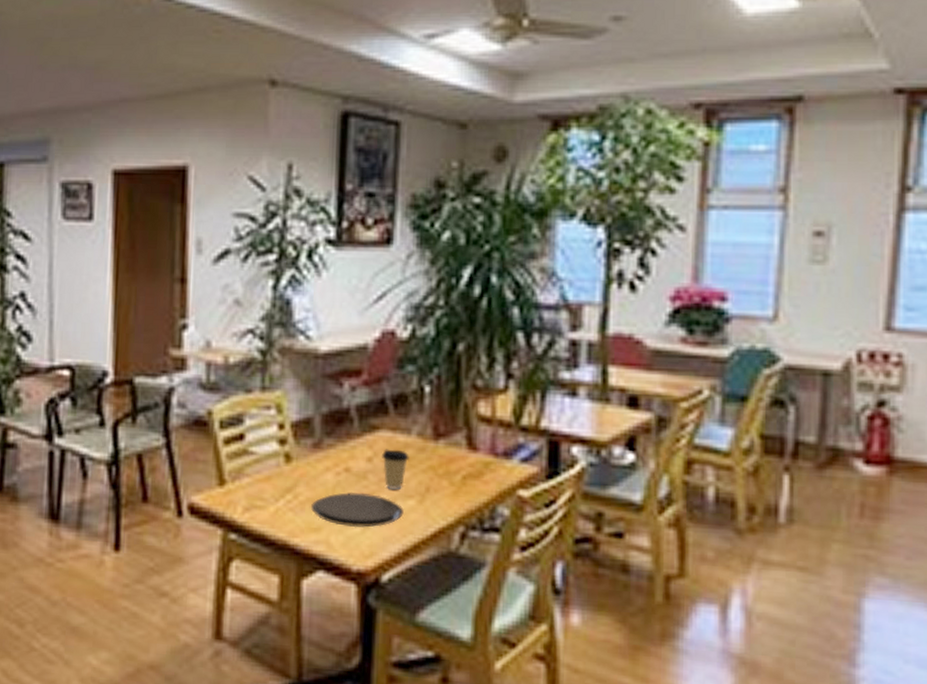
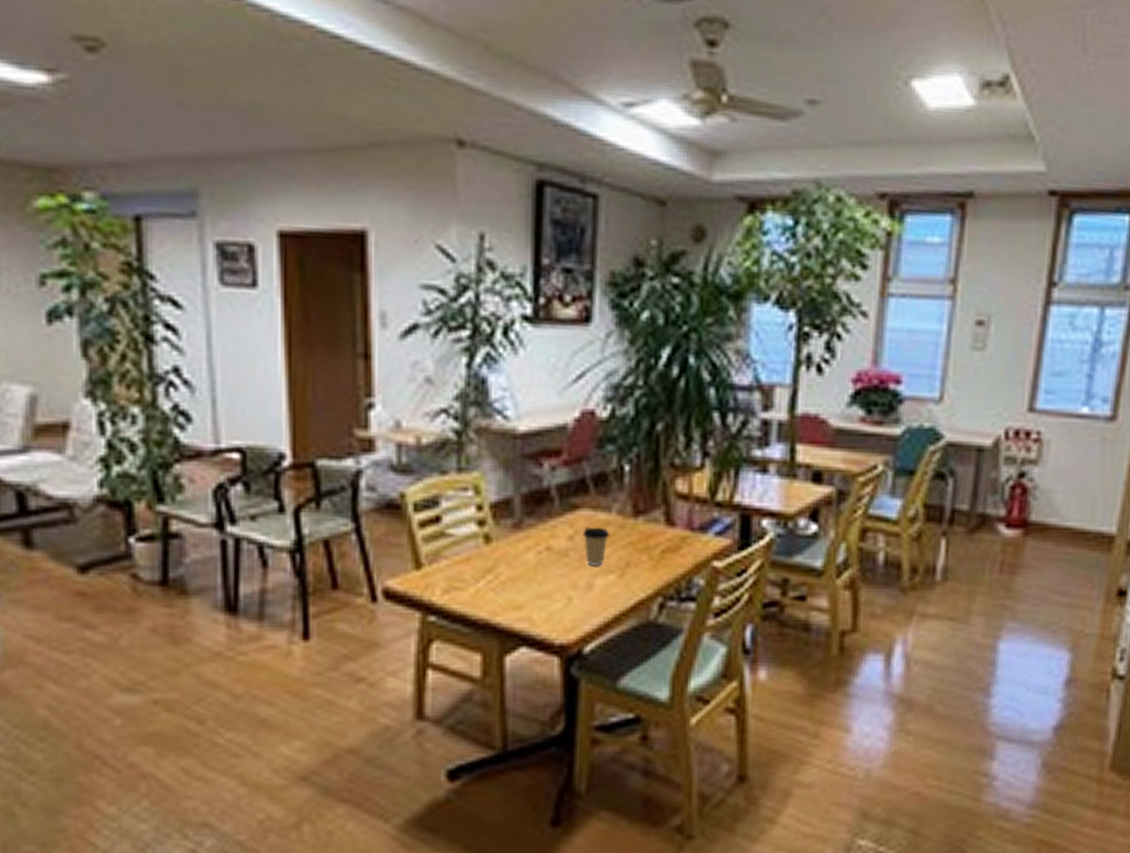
plate: present [311,492,404,528] -> none [513,569,605,604]

